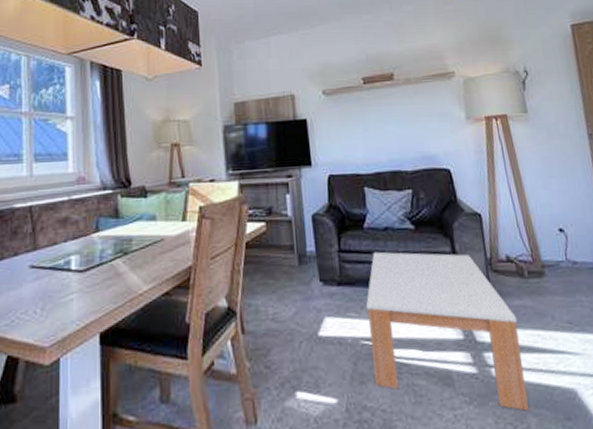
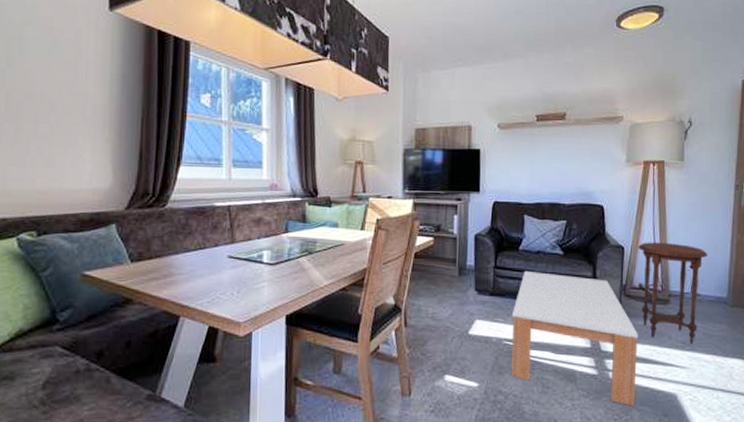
side table: none [495,204,583,323] -> present [637,242,708,344]

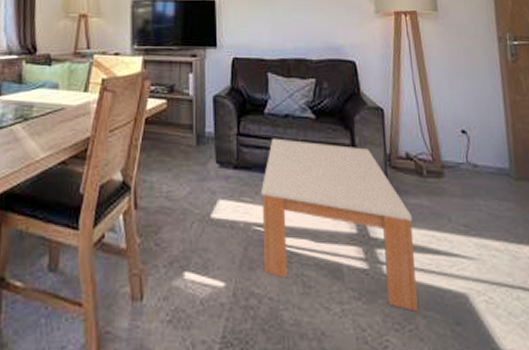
side table: present [637,242,708,344] -> none [398,103,480,228]

